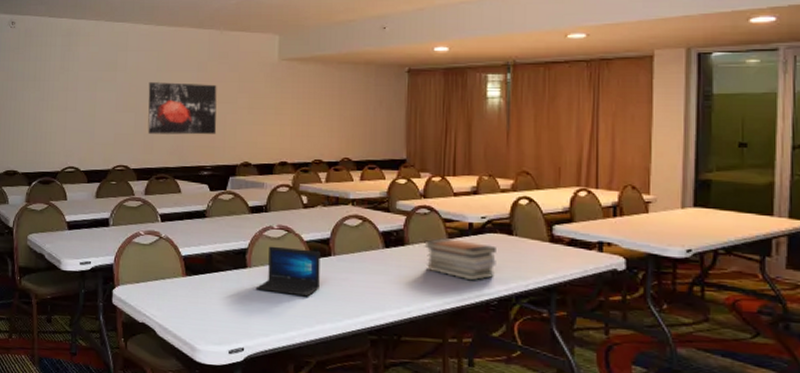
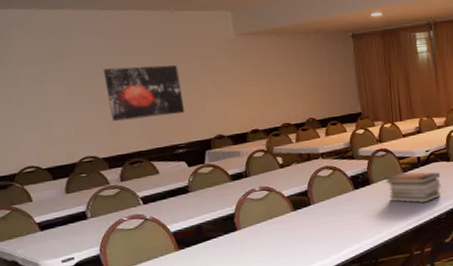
laptop: present [255,246,320,297] -> none [248,203,305,248]

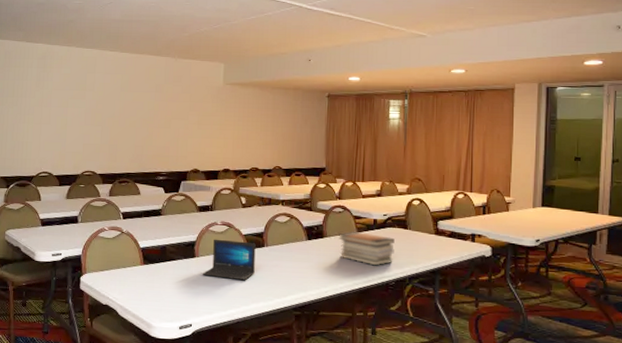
wall art: present [103,64,185,121] -> none [112,100,172,146]
laptop: none [248,203,305,248] -> present [202,239,256,281]

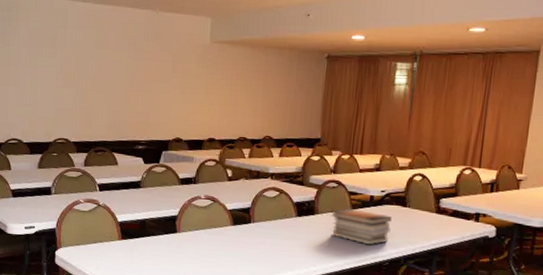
laptop: present [202,239,256,281] -> none [184,214,242,258]

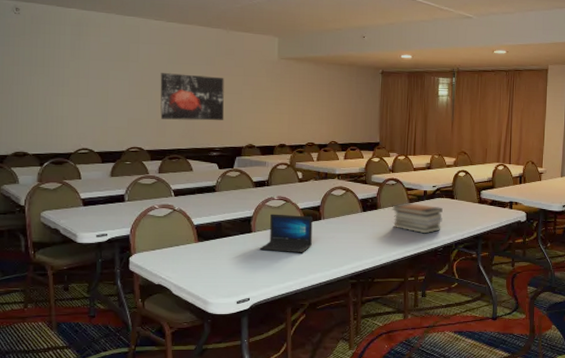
wall art: none [87,59,152,112] -> present [160,73,225,121]
laptop: none [184,214,242,258] -> present [259,214,313,253]

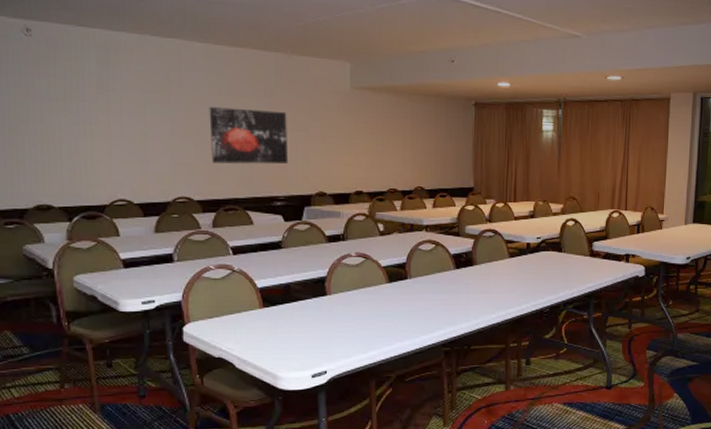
laptop: present [259,214,313,253] -> none [336,273,397,318]
book stack: present [392,203,443,234] -> none [490,258,549,293]

